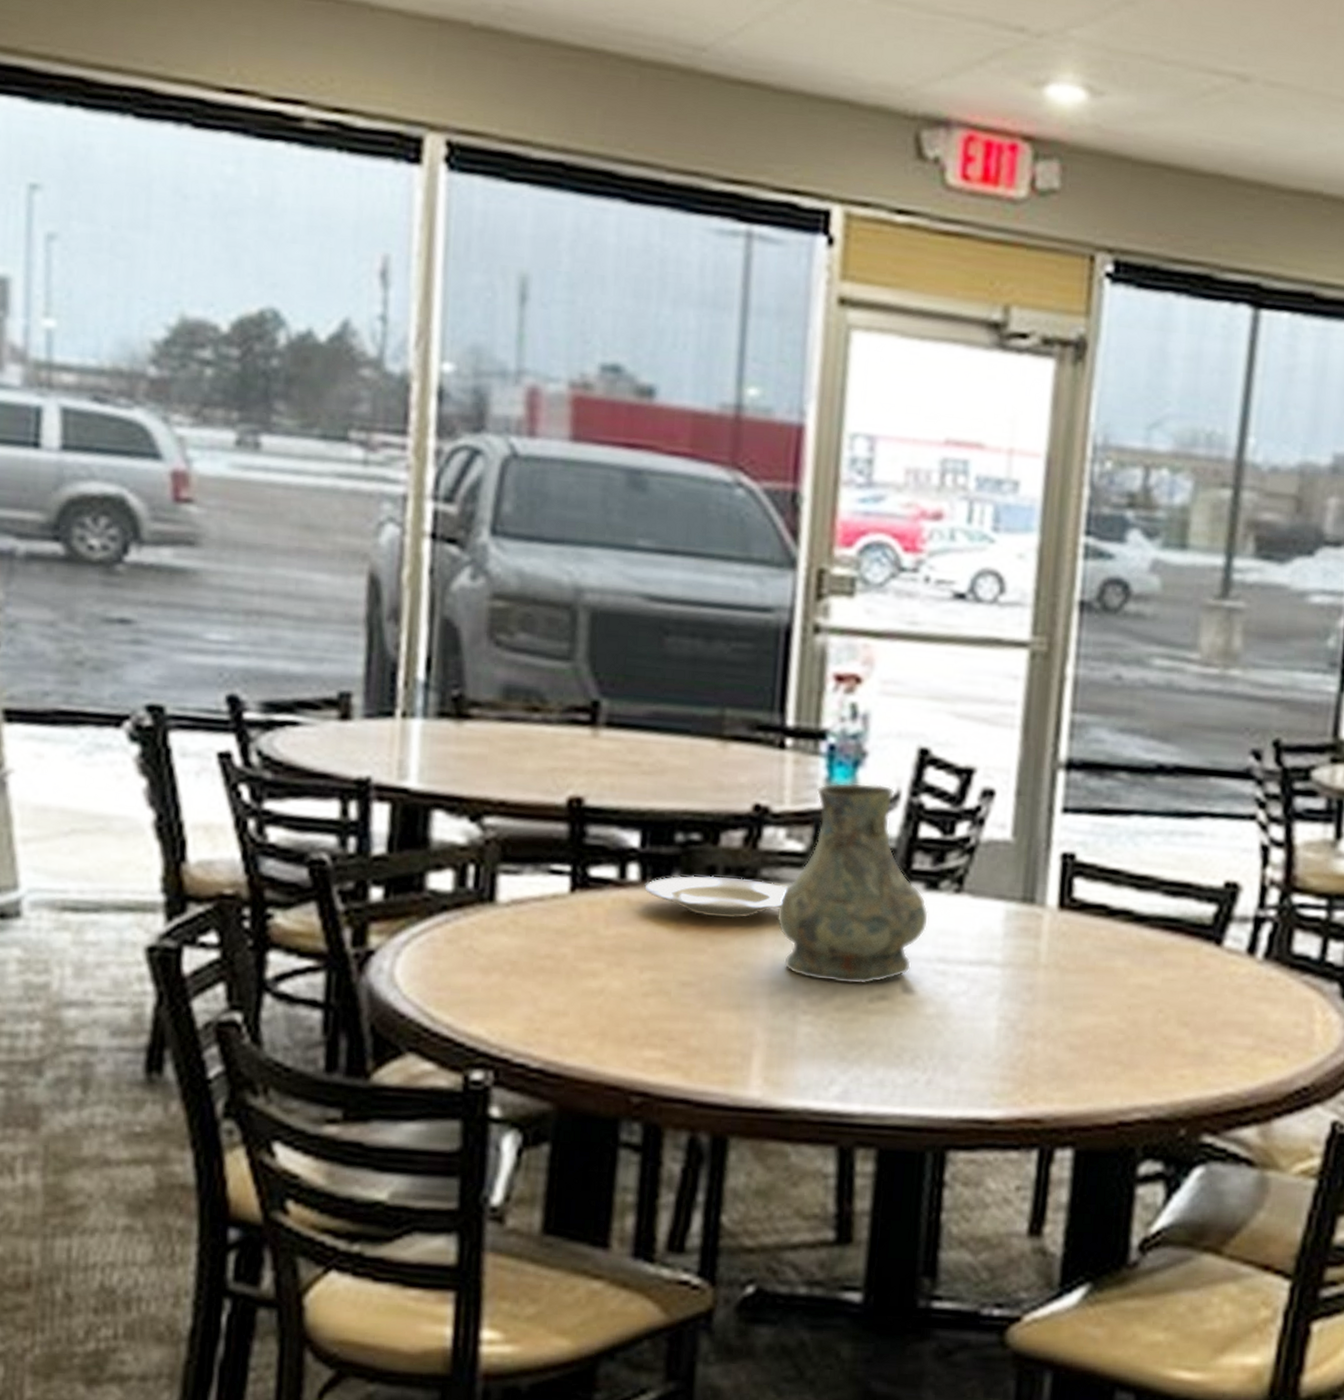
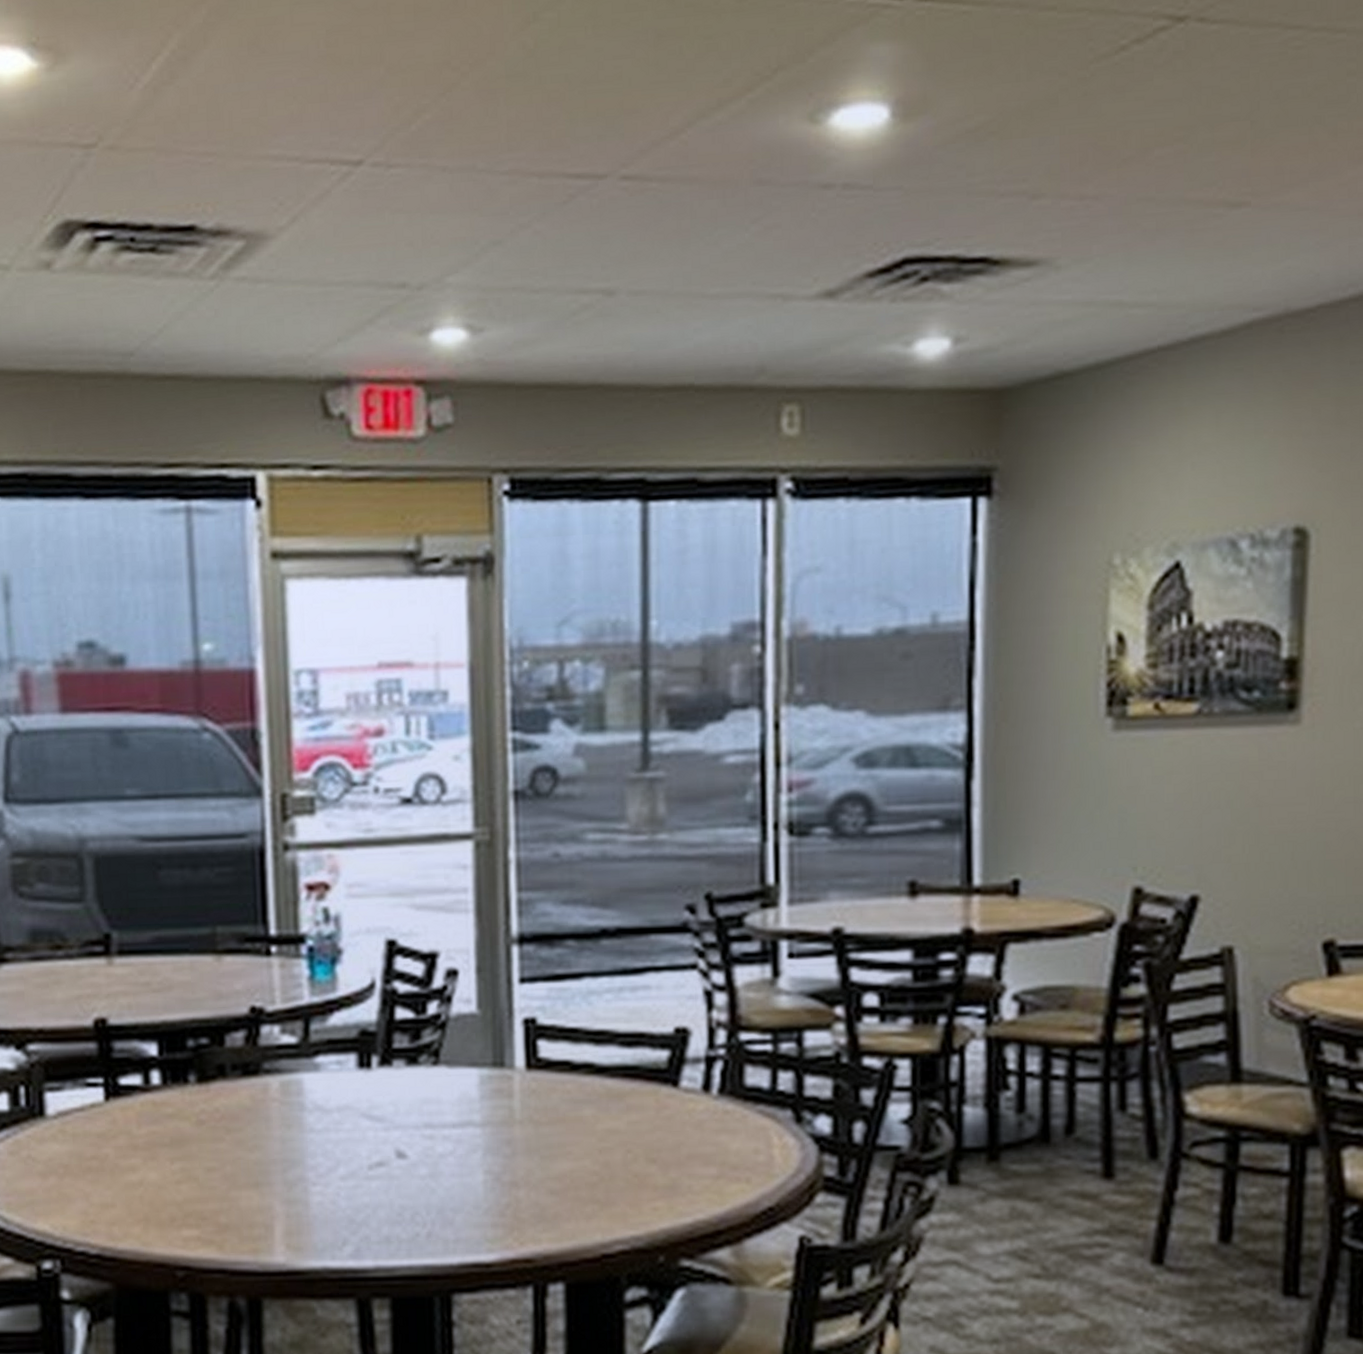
plate: present [644,875,786,919] -> none [166,1072,286,1109]
vase: present [776,782,929,985] -> none [280,976,413,1156]

